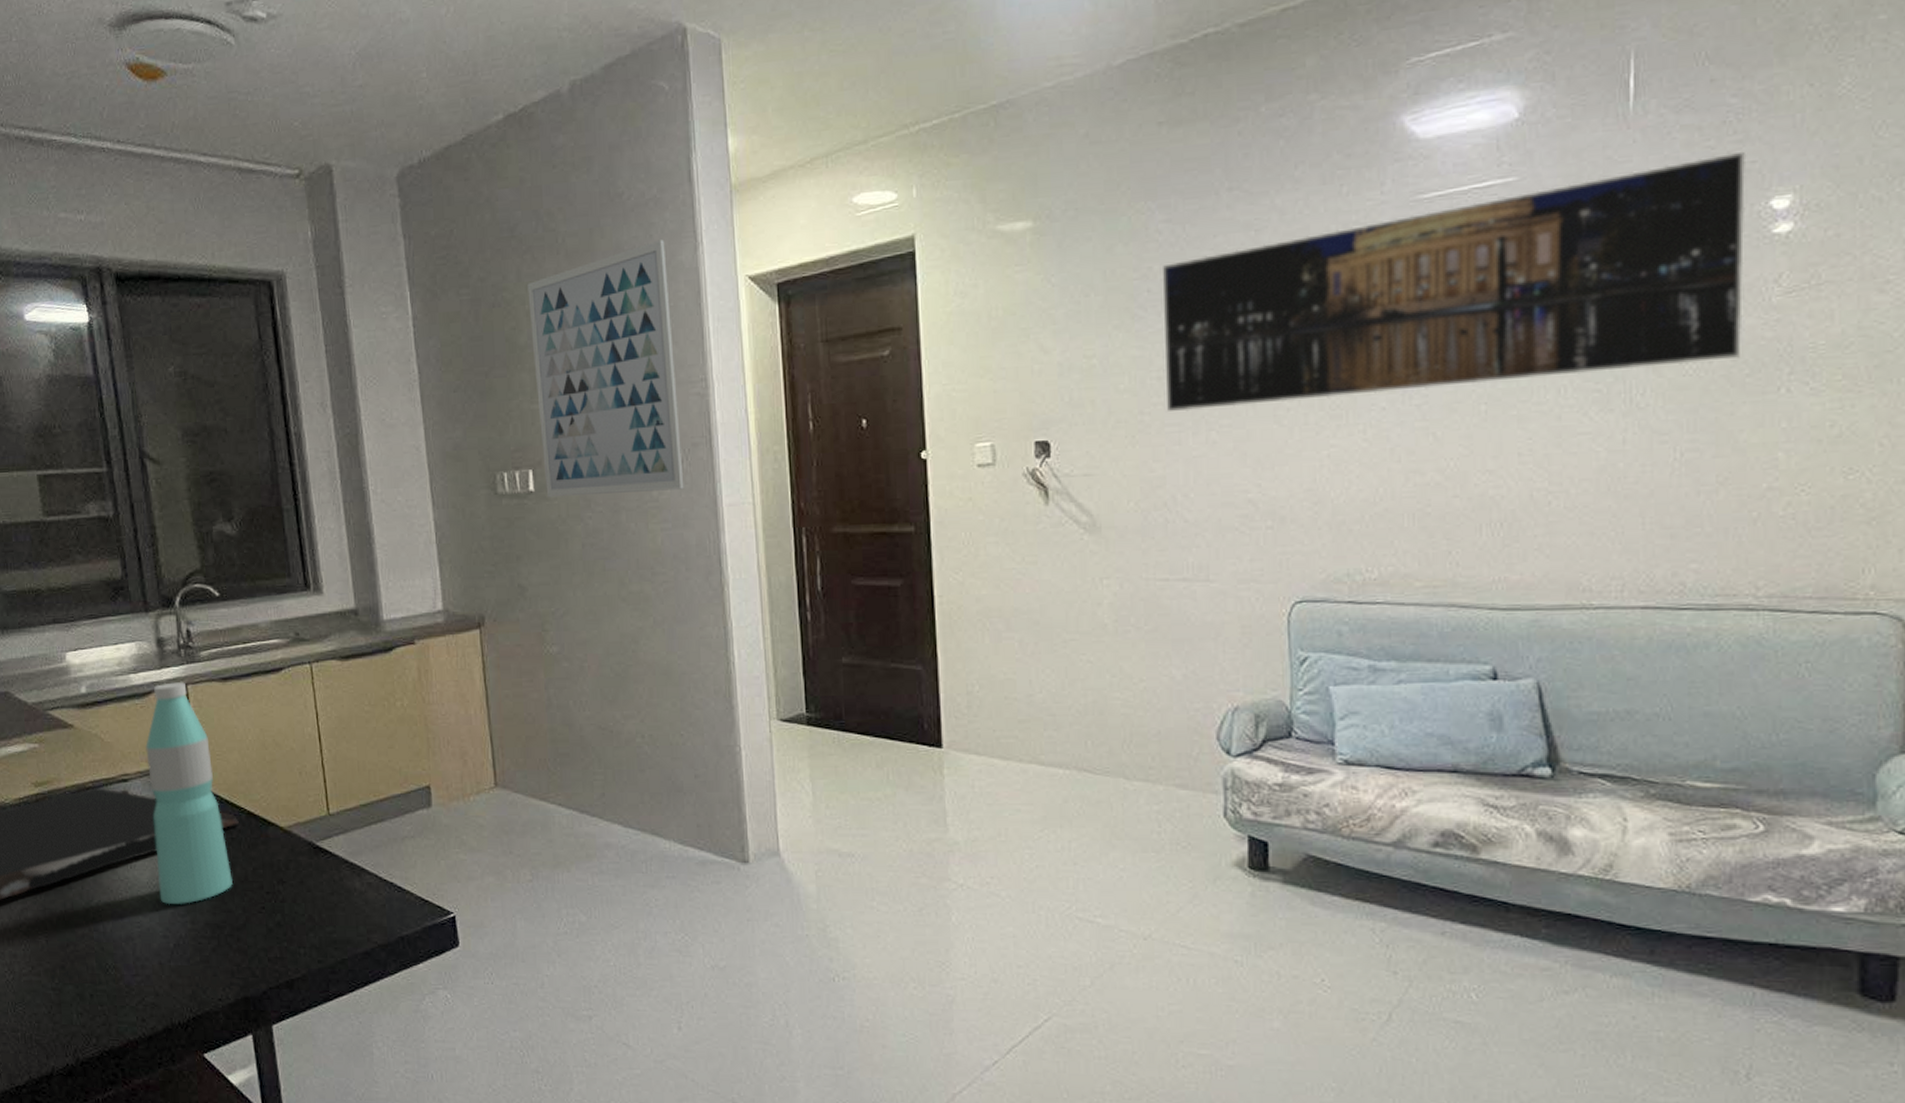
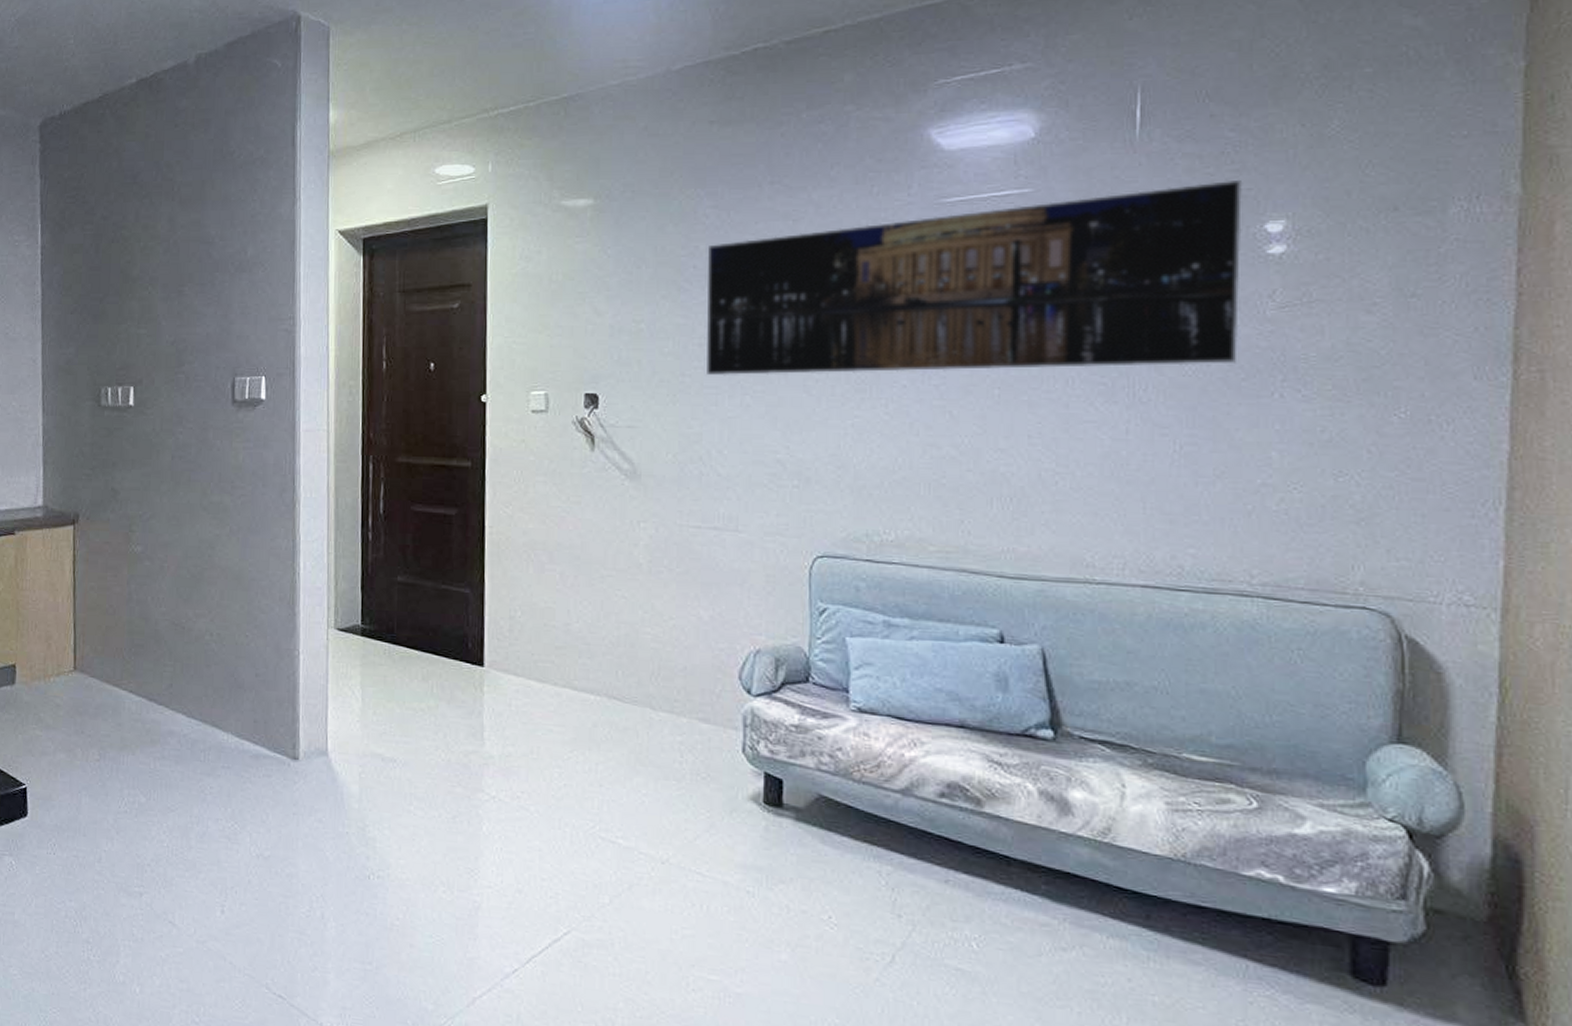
wall art: present [527,239,684,498] -> none [143,194,268,414]

